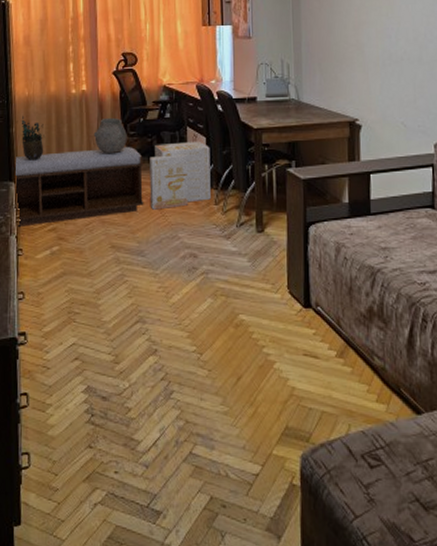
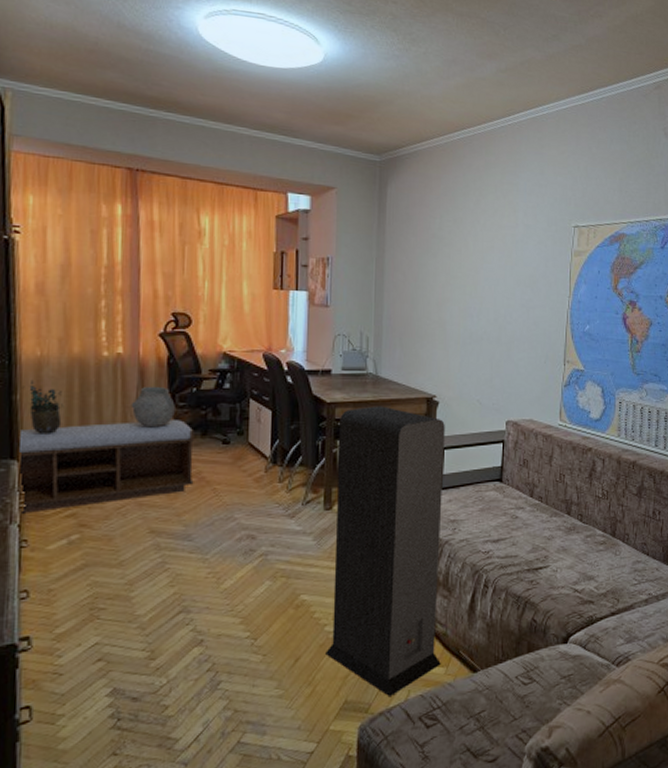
product box: present [150,141,211,210] -> none [201,414,276,489]
speaker: none [265,130,381,428] -> present [326,406,445,696]

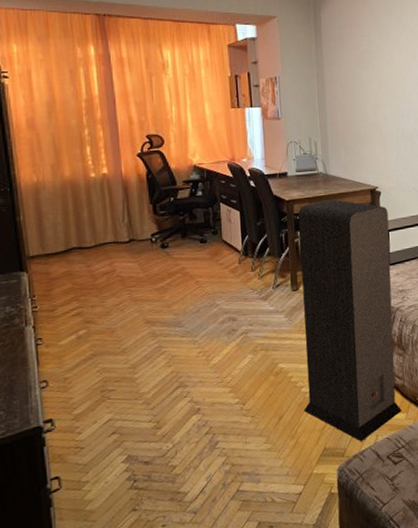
bench: present [19,420,194,513] -> none [27,226,179,316]
potted plant: present [21,379,65,434] -> none [23,202,62,248]
ceramic pot: present [130,386,175,428] -> none [119,198,157,235]

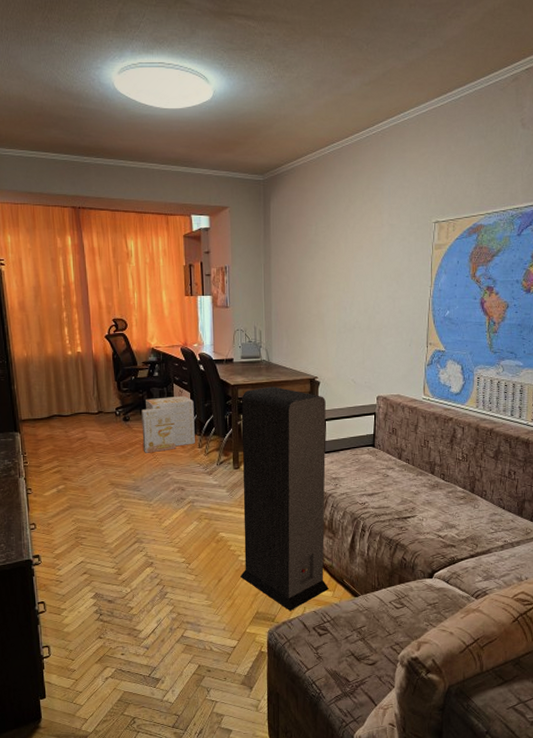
product box: none [182,215,247,283] -> present [141,395,195,453]

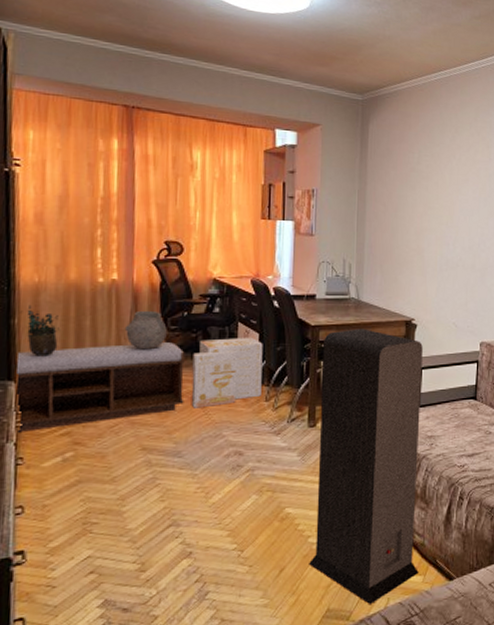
potted plant: none [17,374,46,414] -> present [19,304,61,357]
bench: none [19,401,138,470] -> present [17,342,185,432]
ceramic pot: none [90,376,121,408] -> present [124,310,167,350]

